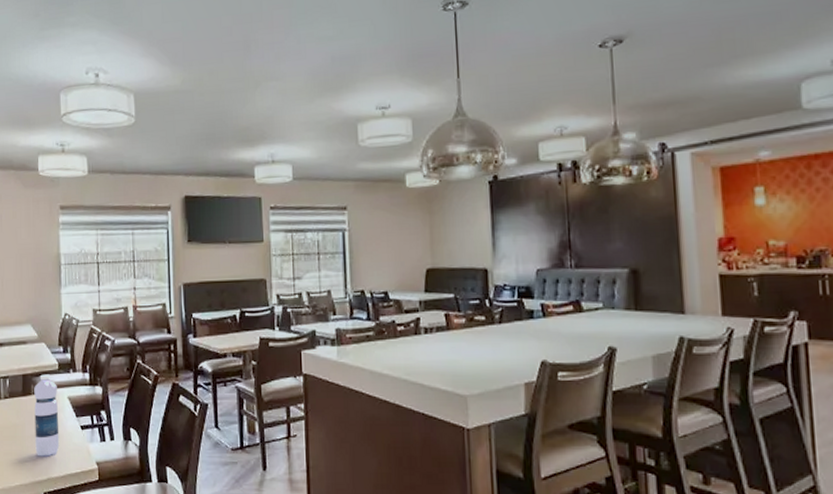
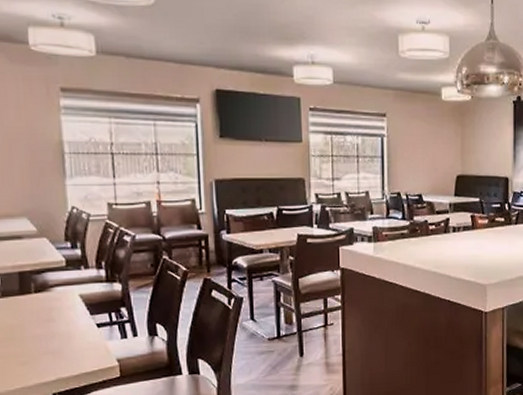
water bottle: present [34,374,60,457] -> none [35,271,71,357]

